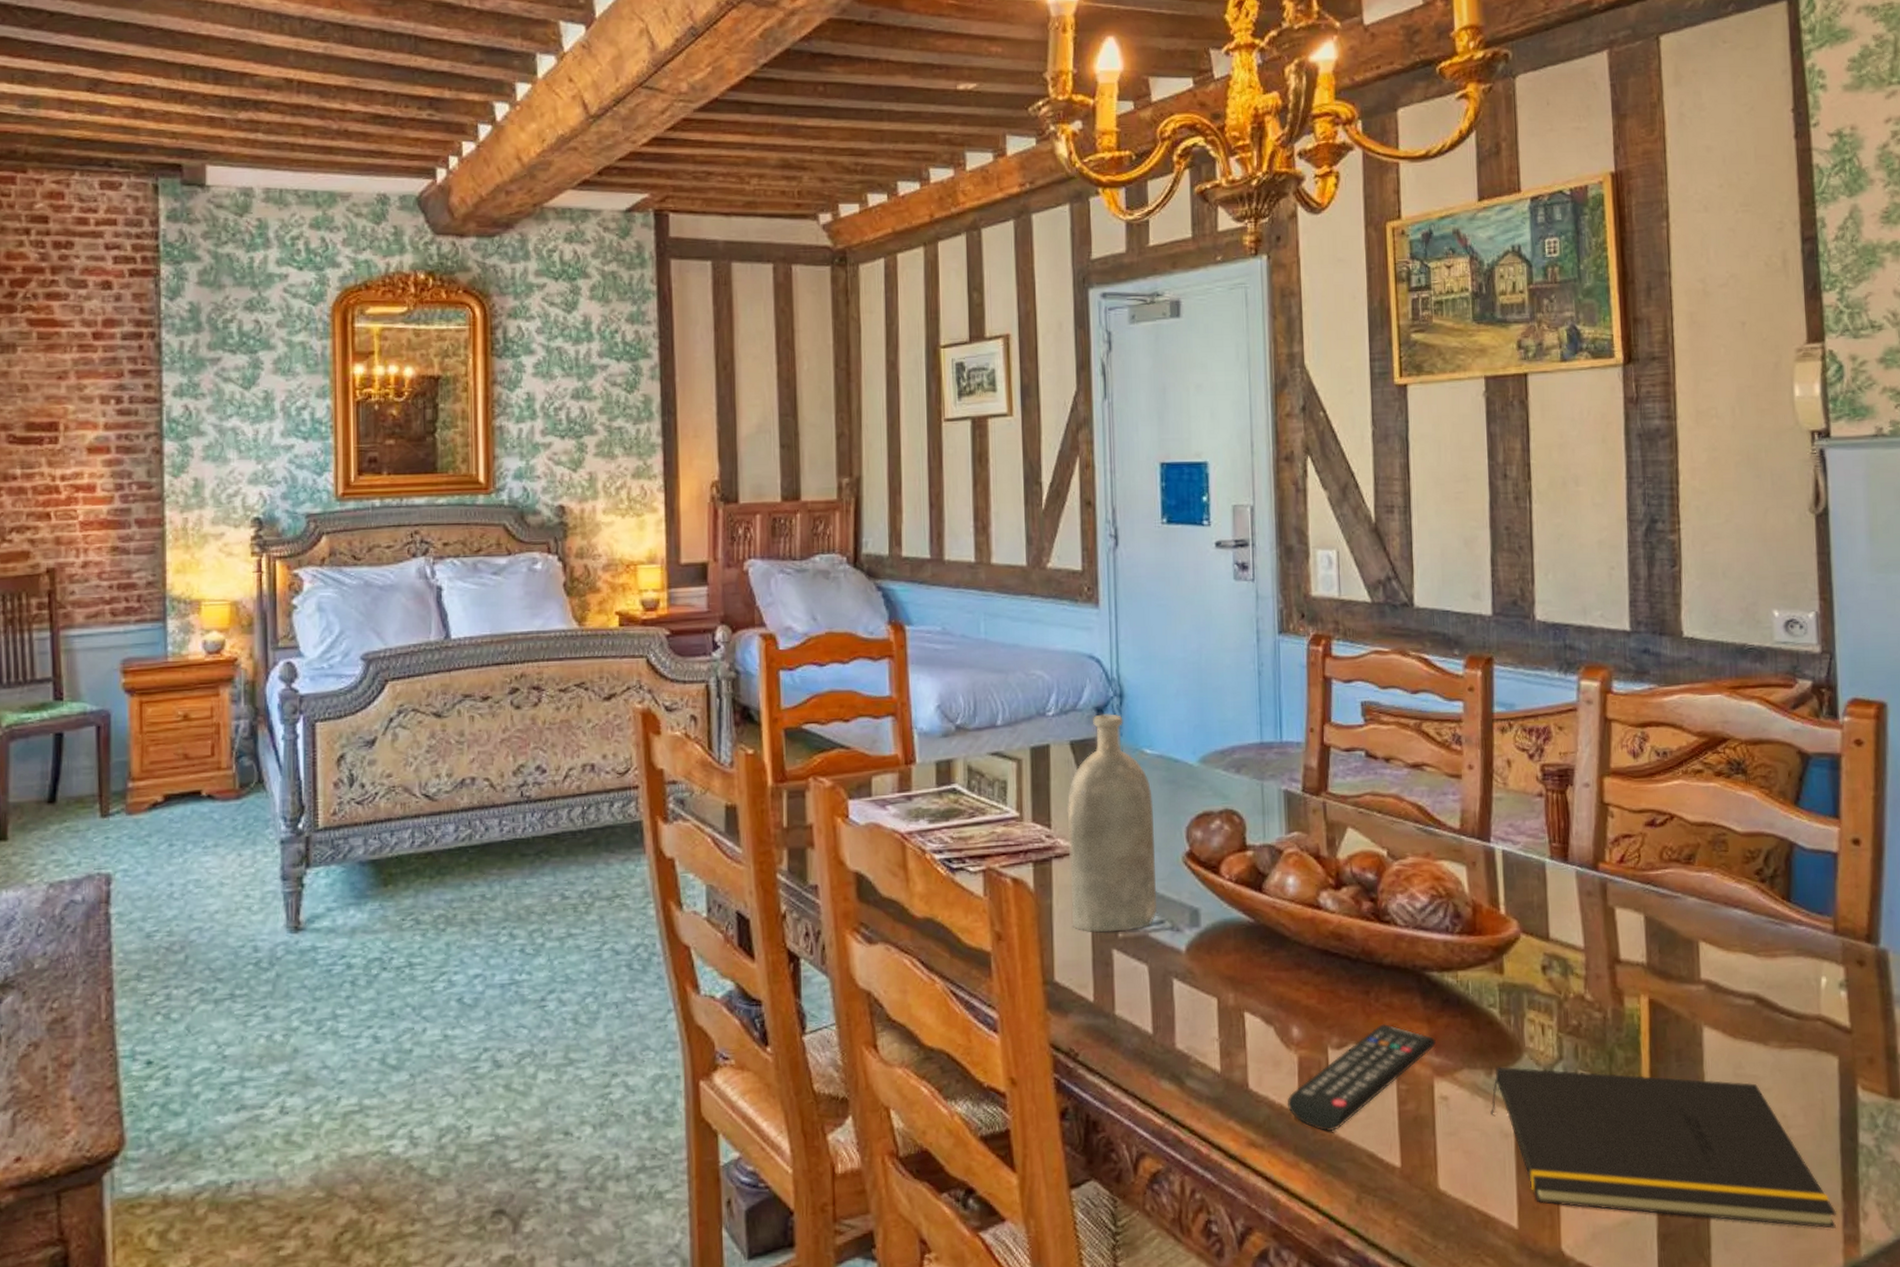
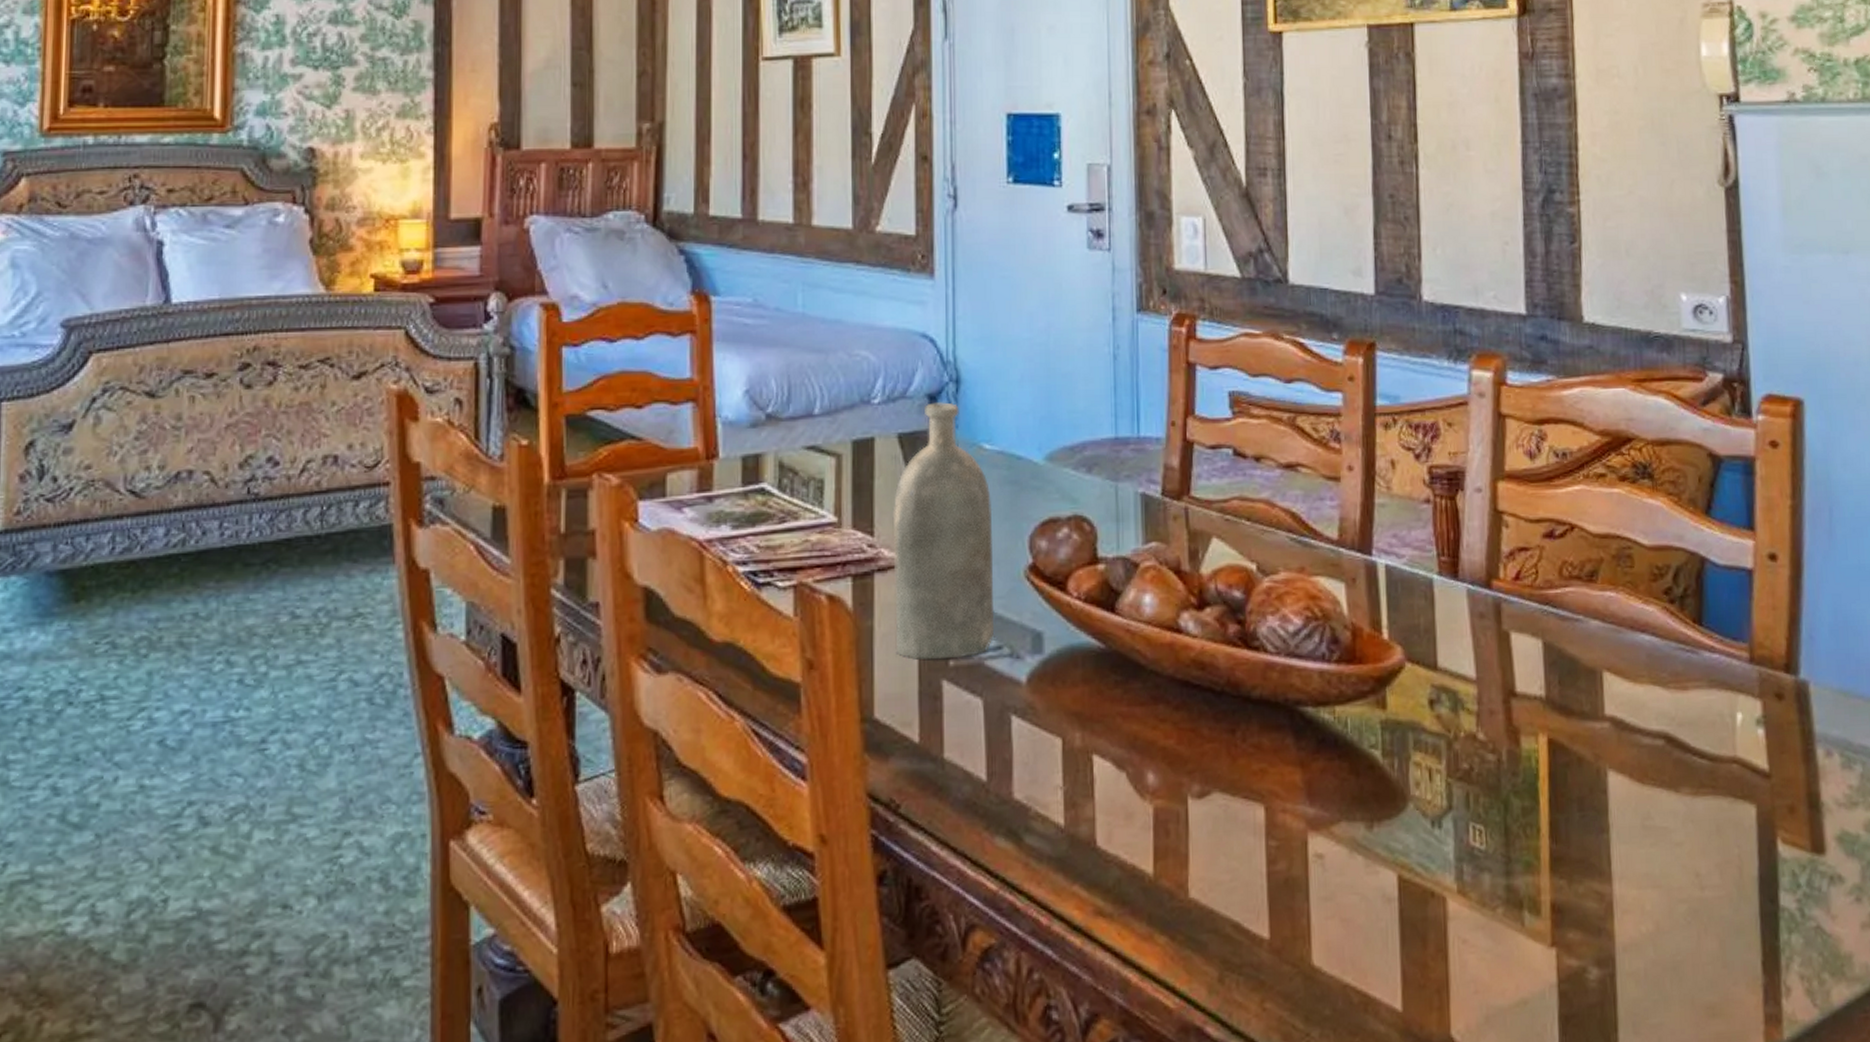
remote control: present [1288,1023,1436,1131] -> none [1141,767,1310,897]
notepad: present [1491,1067,1836,1230] -> none [1371,818,1756,1008]

